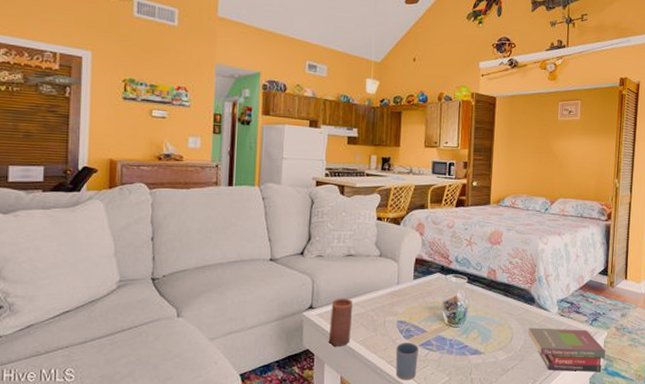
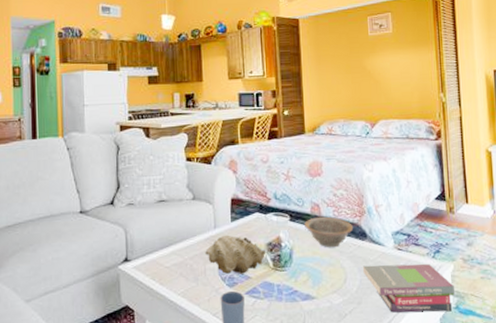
candle: present [329,298,352,346] -> none [147,247,171,300]
seashell: none [386,291,442,328] -> present [205,235,265,274]
decorative bowl: none [480,281,524,310] -> present [304,216,354,248]

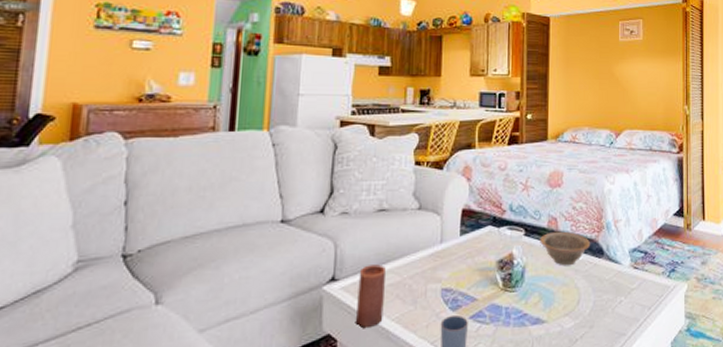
candle: none [147,247,171,300] -> present [356,264,386,328]
seashell: present [205,235,265,274] -> none [427,250,495,296]
books: present [363,263,455,313] -> none [598,283,687,337]

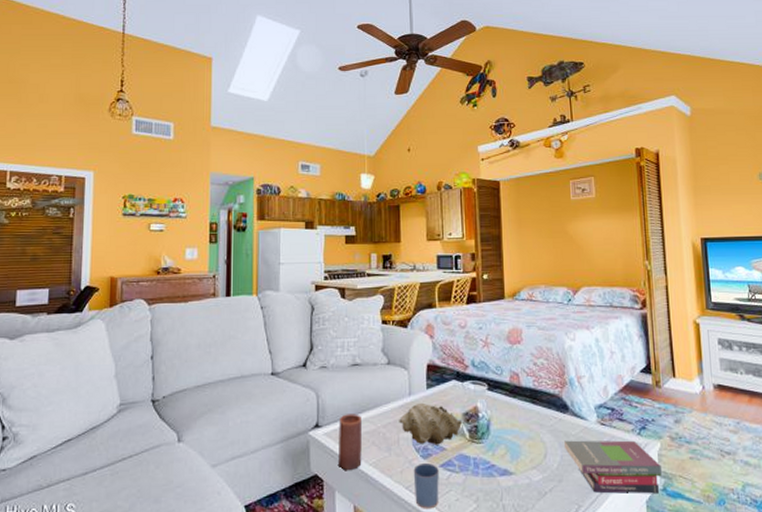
seashell: none [427,250,495,296] -> present [399,402,462,445]
decorative bowl: present [540,231,591,266] -> none [503,386,555,420]
books: none [598,283,687,337] -> present [564,440,662,494]

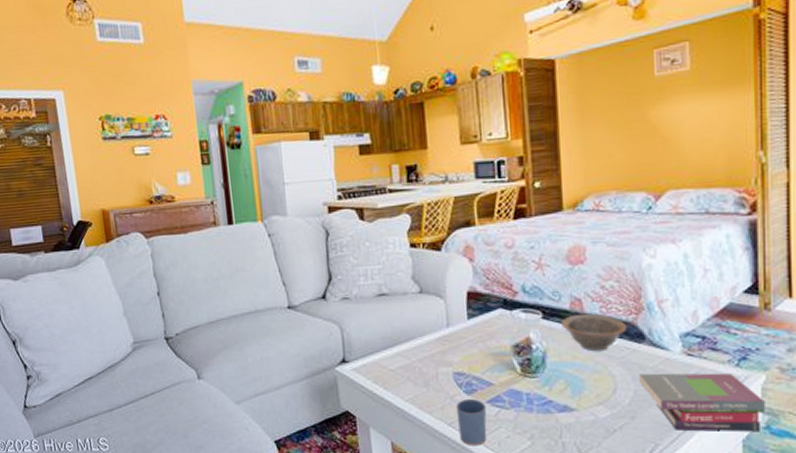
candle: present [339,414,362,470] -> none [367,348,397,406]
seashell: present [399,402,462,445] -> none [436,334,511,380]
decorative bowl: none [503,386,555,420] -> present [562,313,628,352]

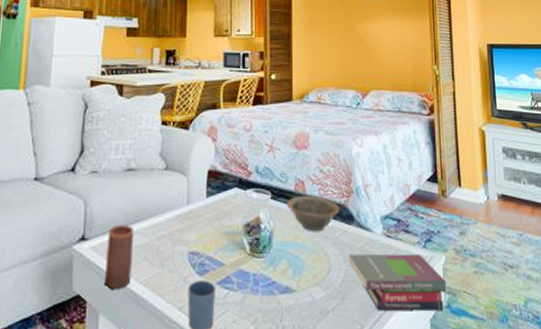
candle: none [367,348,397,406] -> present [105,225,133,289]

